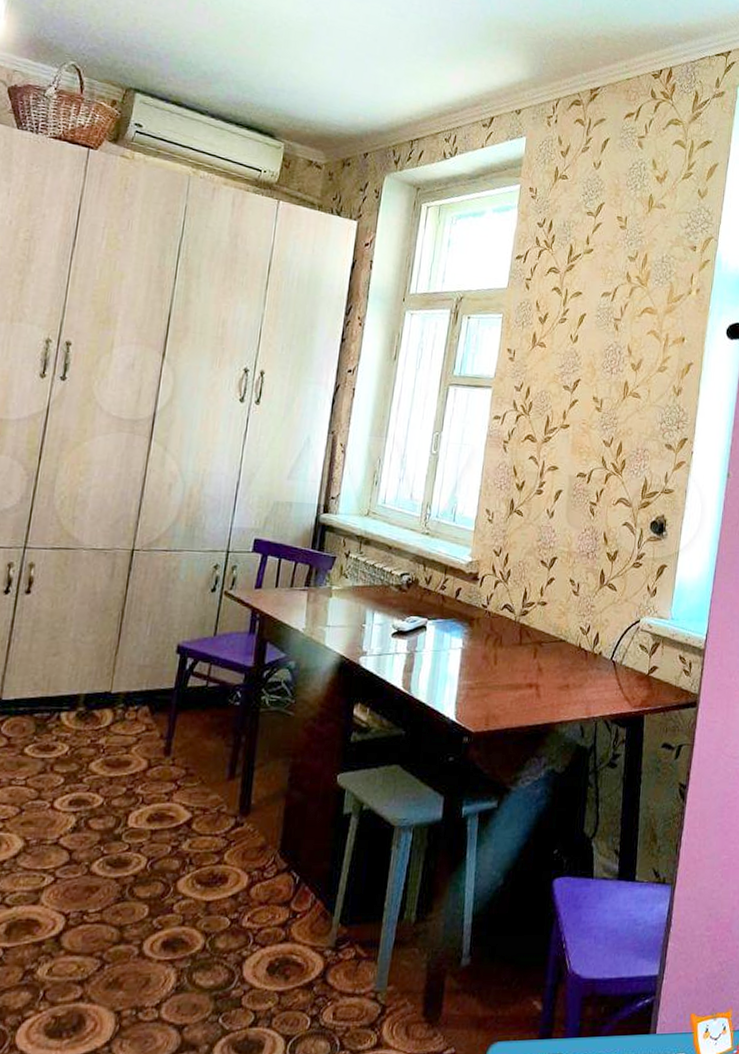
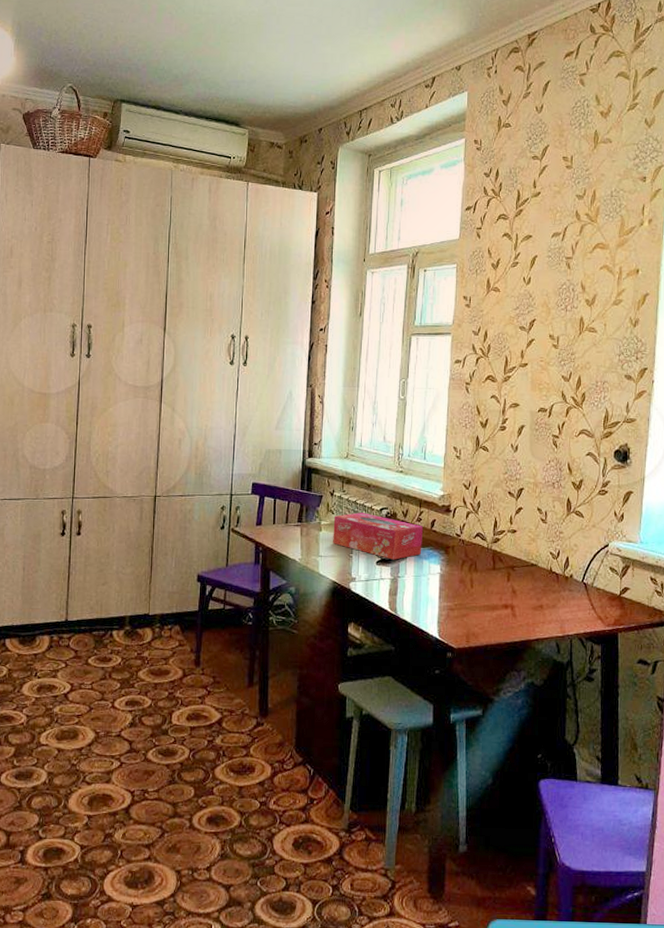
tissue box: none [344,577,447,632] -> present [333,512,423,560]

